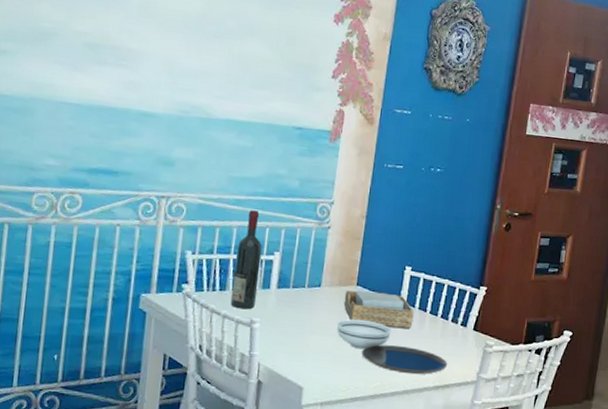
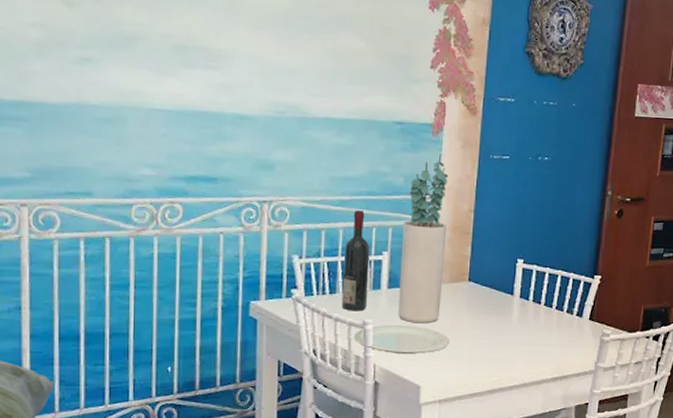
plate: none [240,324,336,355] -> present [353,325,450,354]
vase: none [286,159,343,325] -> present [398,153,449,324]
bowl: present [337,319,391,350] -> none [451,315,506,345]
napkin holder: present [343,290,414,328] -> none [456,286,528,322]
plate: present [361,345,448,375] -> none [477,339,565,367]

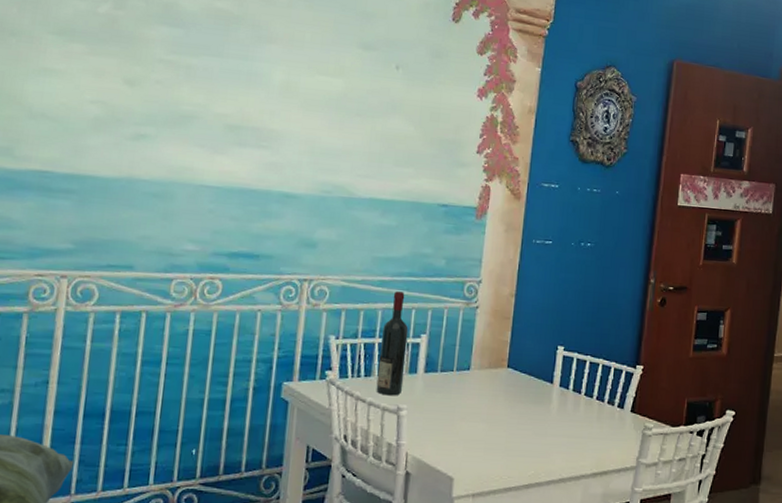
plate: present [353,325,450,354] -> none [386,411,487,443]
vase: present [398,153,449,324] -> none [434,237,491,411]

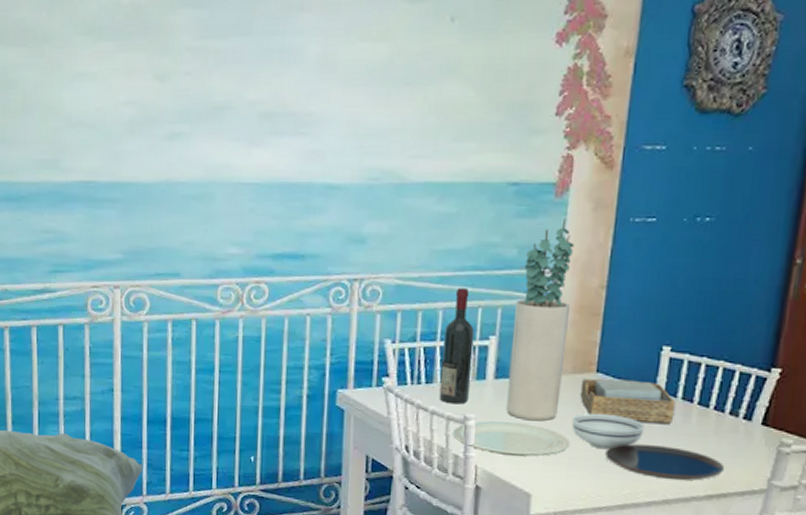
plate: none [386,411,487,443] -> present [452,421,571,457]
vase: none [434,237,491,411] -> present [506,218,575,421]
bowl: none [488,403,545,436] -> present [572,413,645,450]
napkin holder: none [494,373,568,412] -> present [580,379,676,424]
plate: none [514,430,606,461] -> present [605,444,725,481]

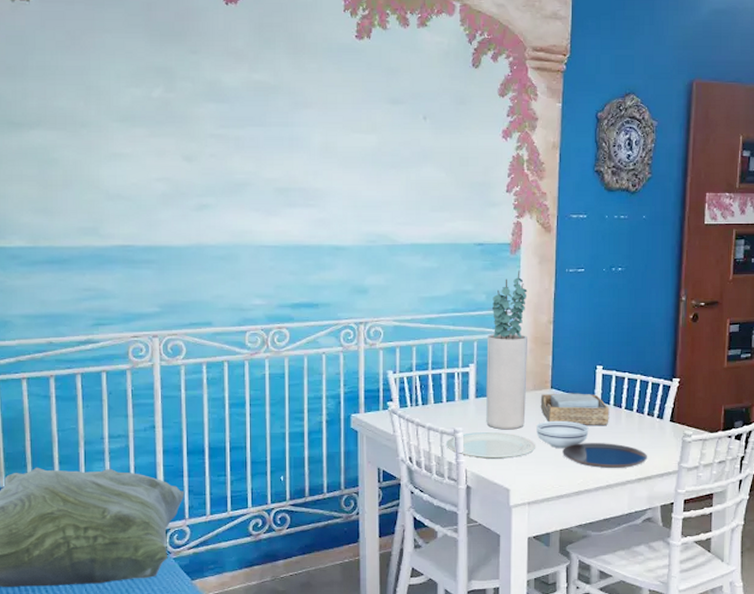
wine bottle: present [439,288,475,404] -> none [433,327,457,420]

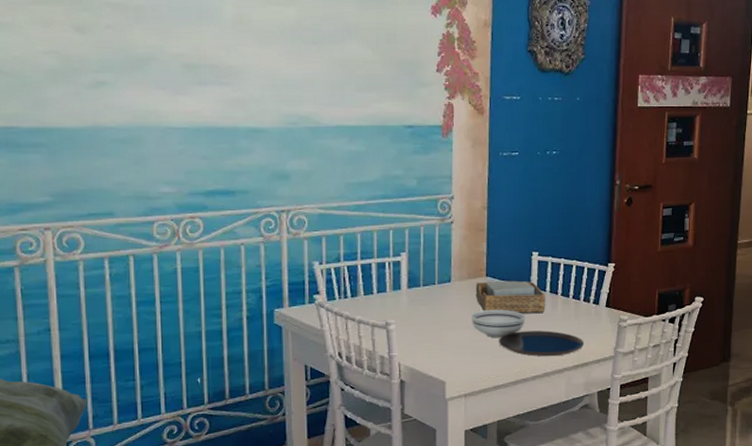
plate: present [445,432,536,459] -> none [377,323,472,351]
vase: present [486,270,528,430] -> none [418,154,461,321]

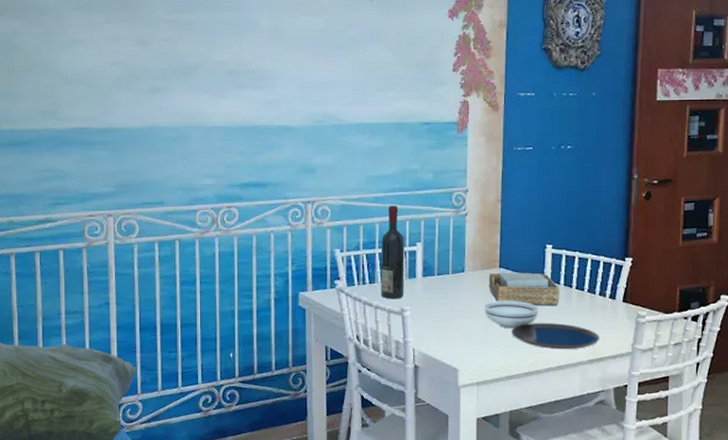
wine bottle: none [362,214,389,313] -> present [380,206,405,299]

